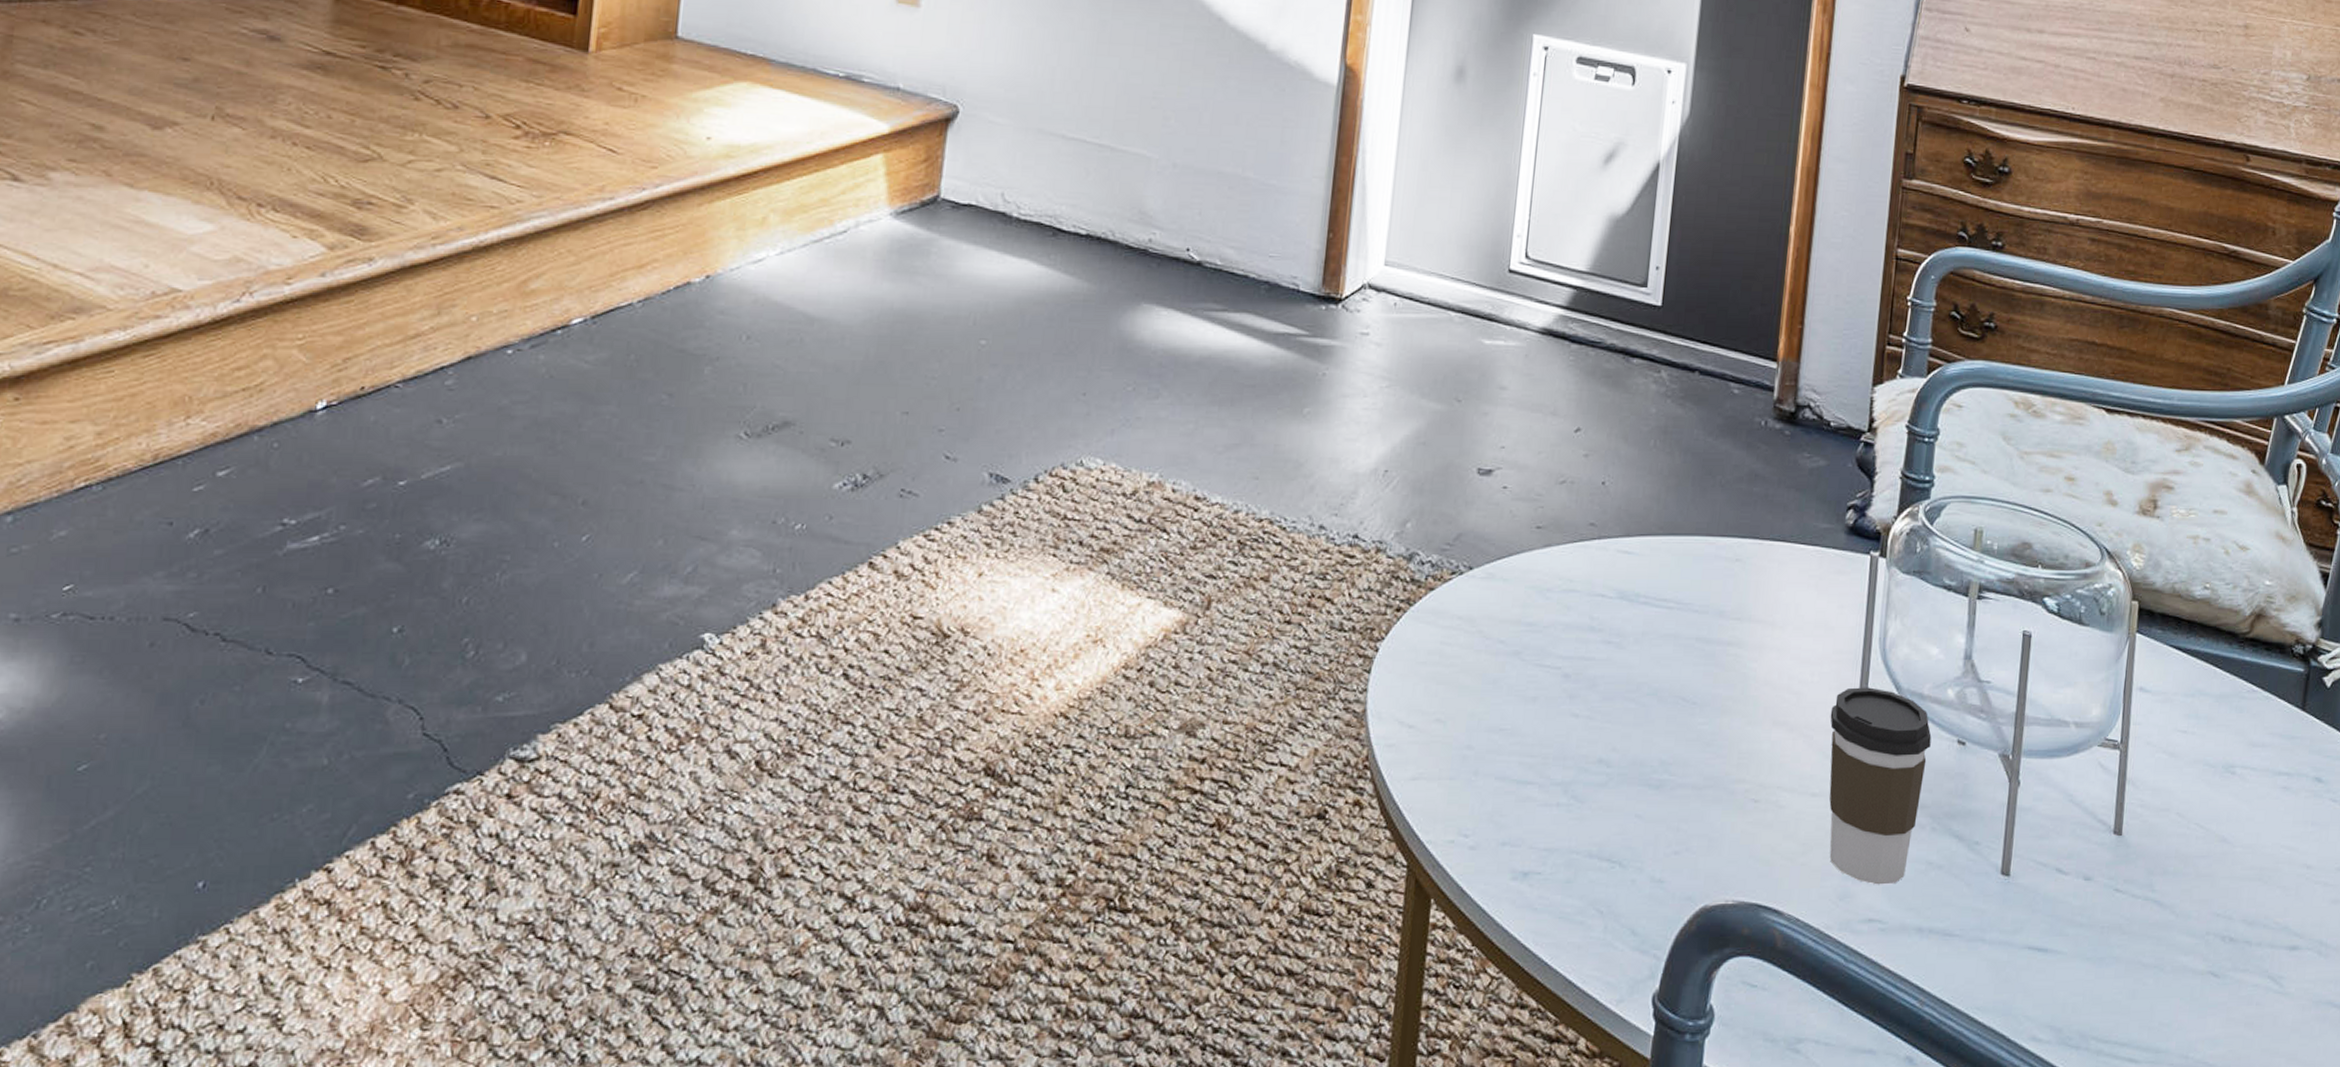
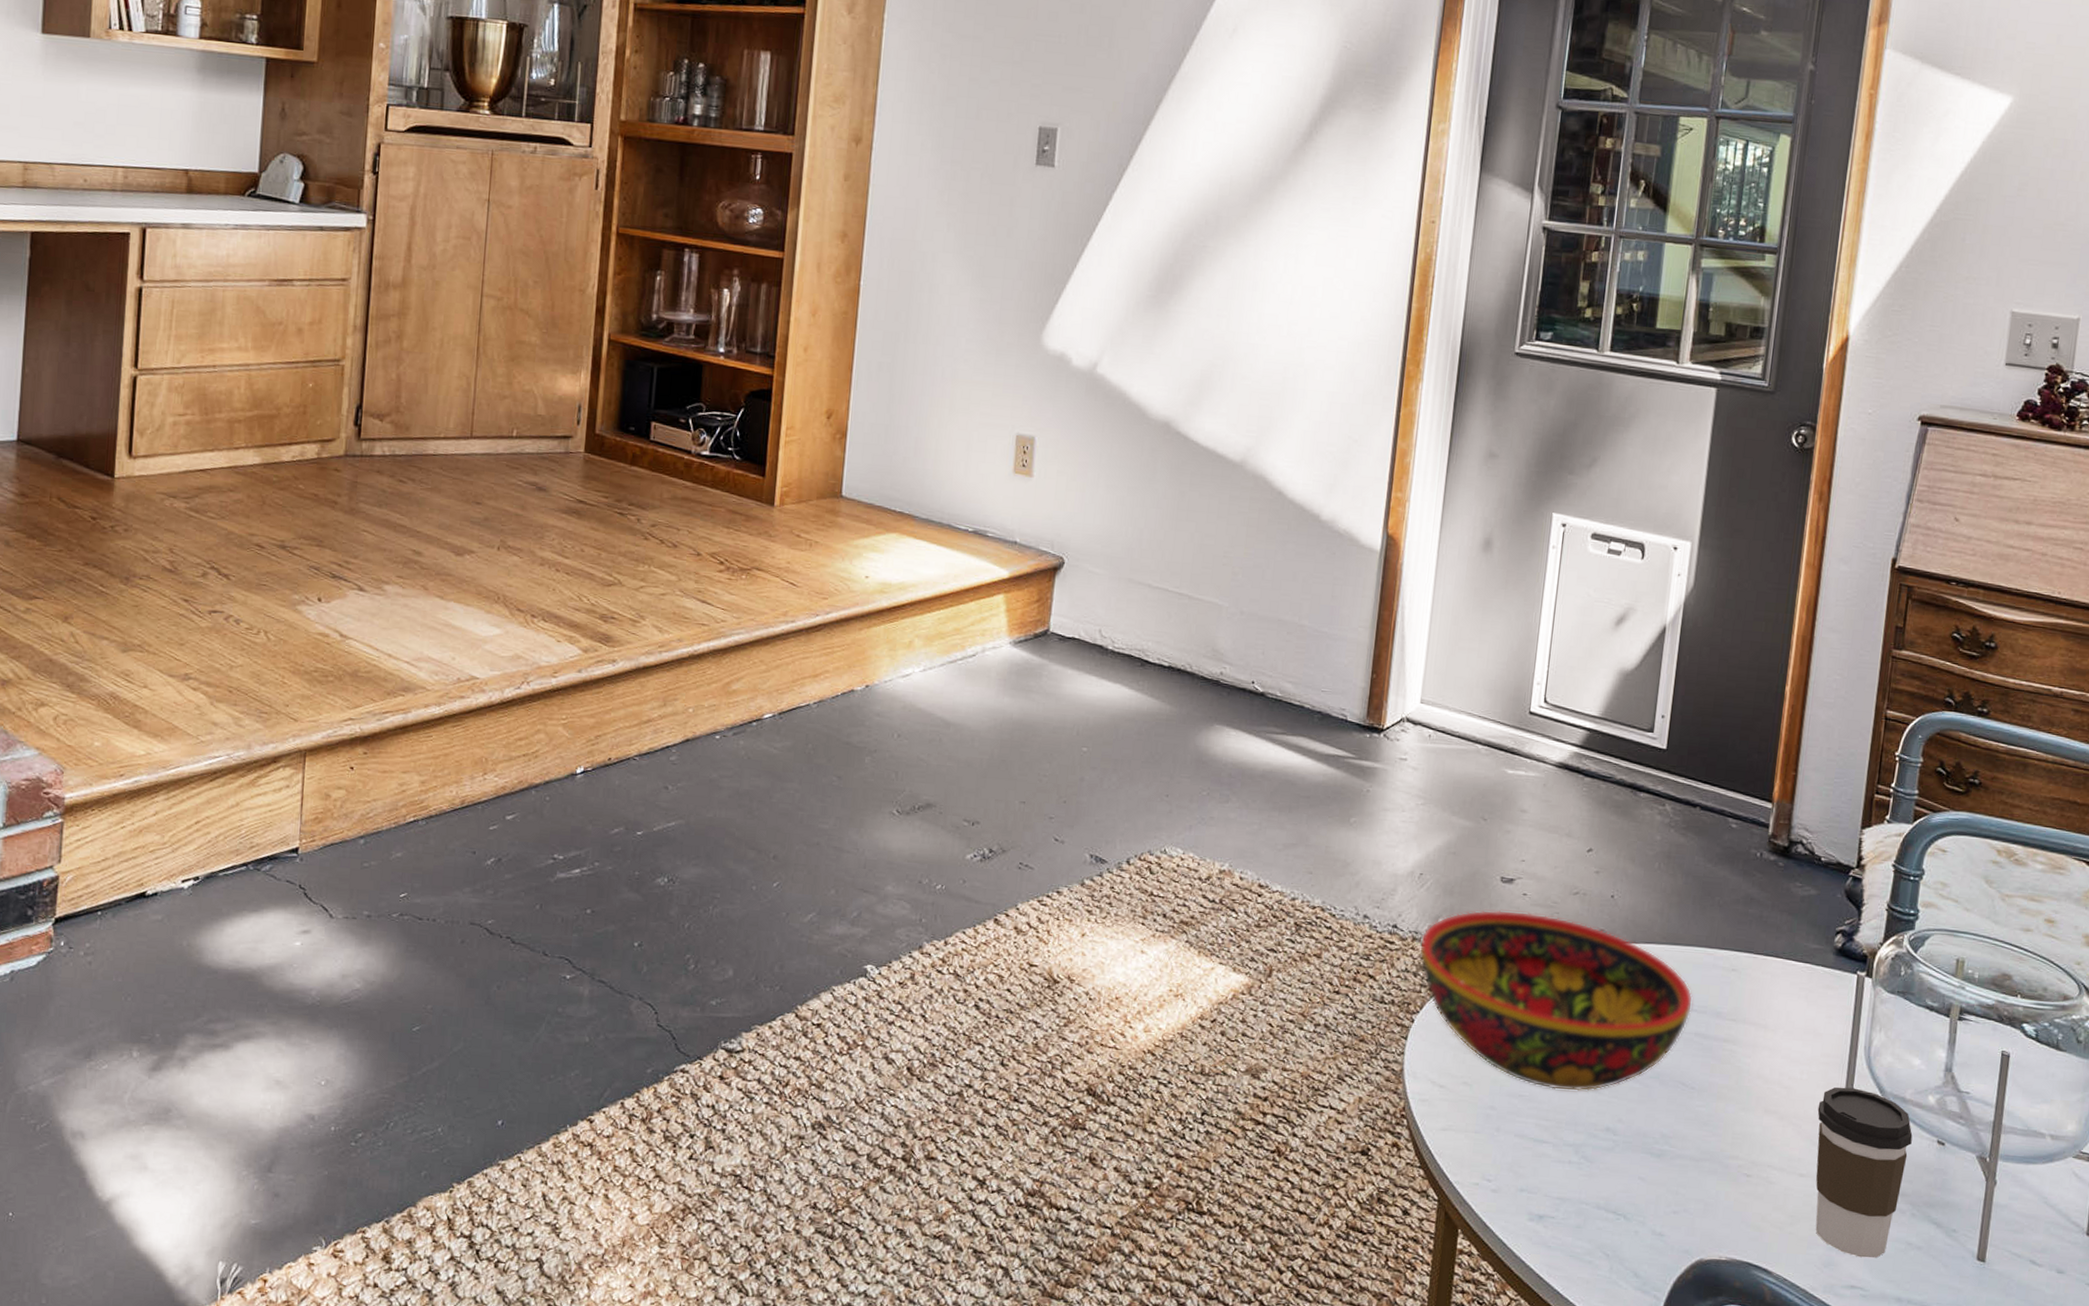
bowl: none [1384,509,1694,720] -> present [1419,910,1693,1092]

